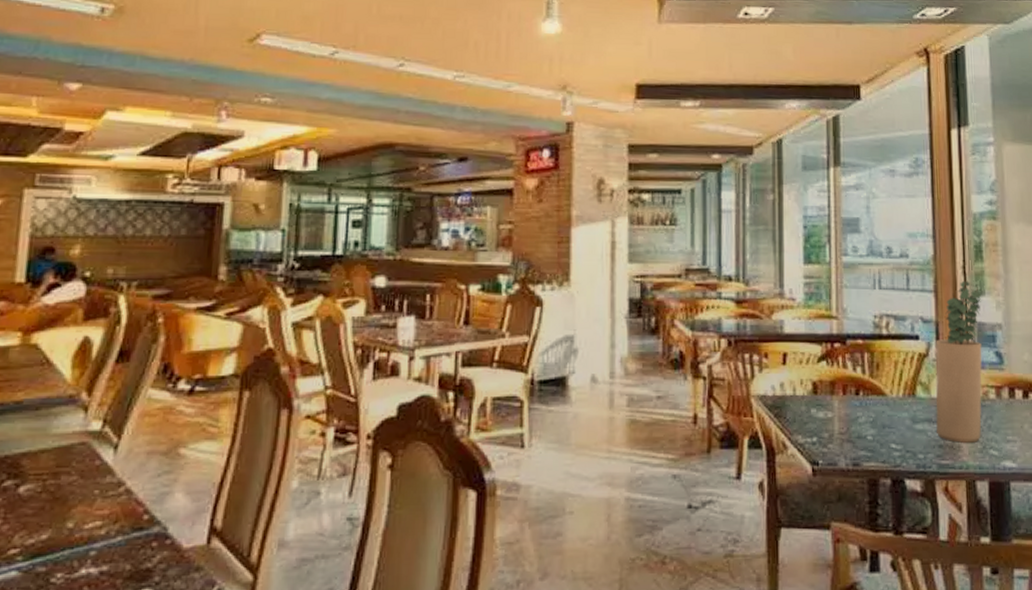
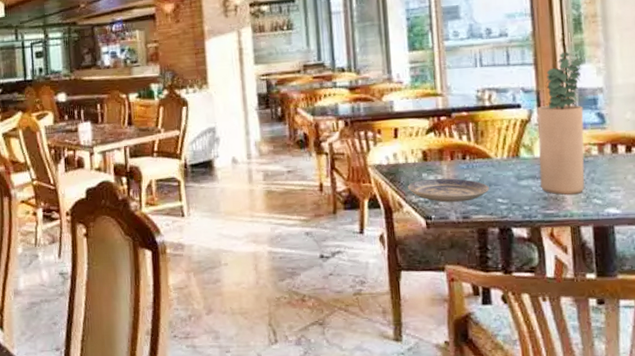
plate: none [794,416,883,446] -> present [408,178,490,203]

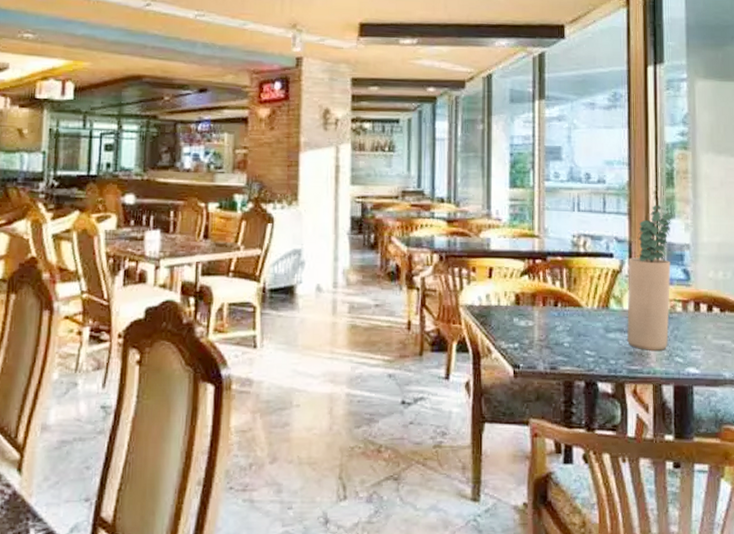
plate: present [408,178,490,203] -> none [498,324,578,351]

